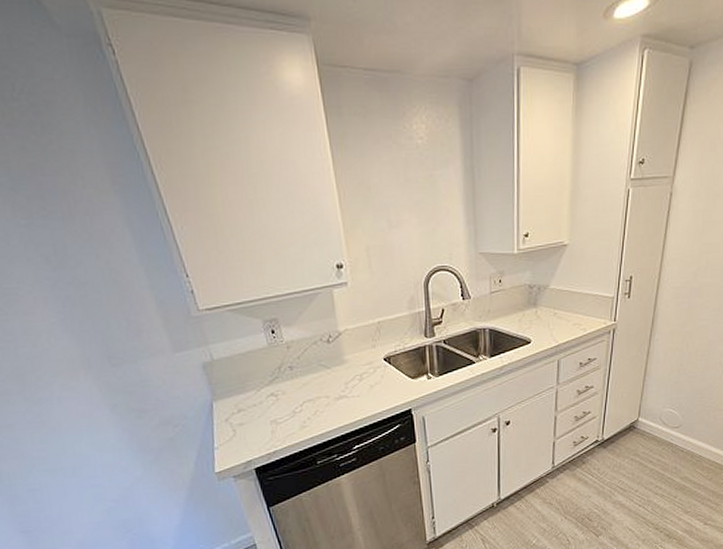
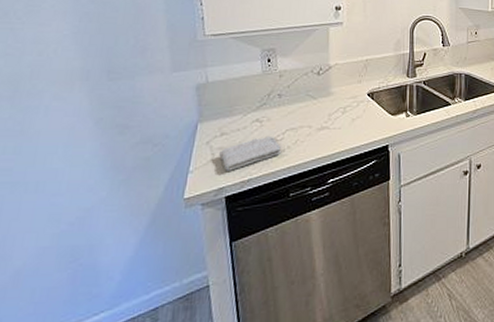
washcloth: none [240,408,302,445] -> present [219,135,281,171]

